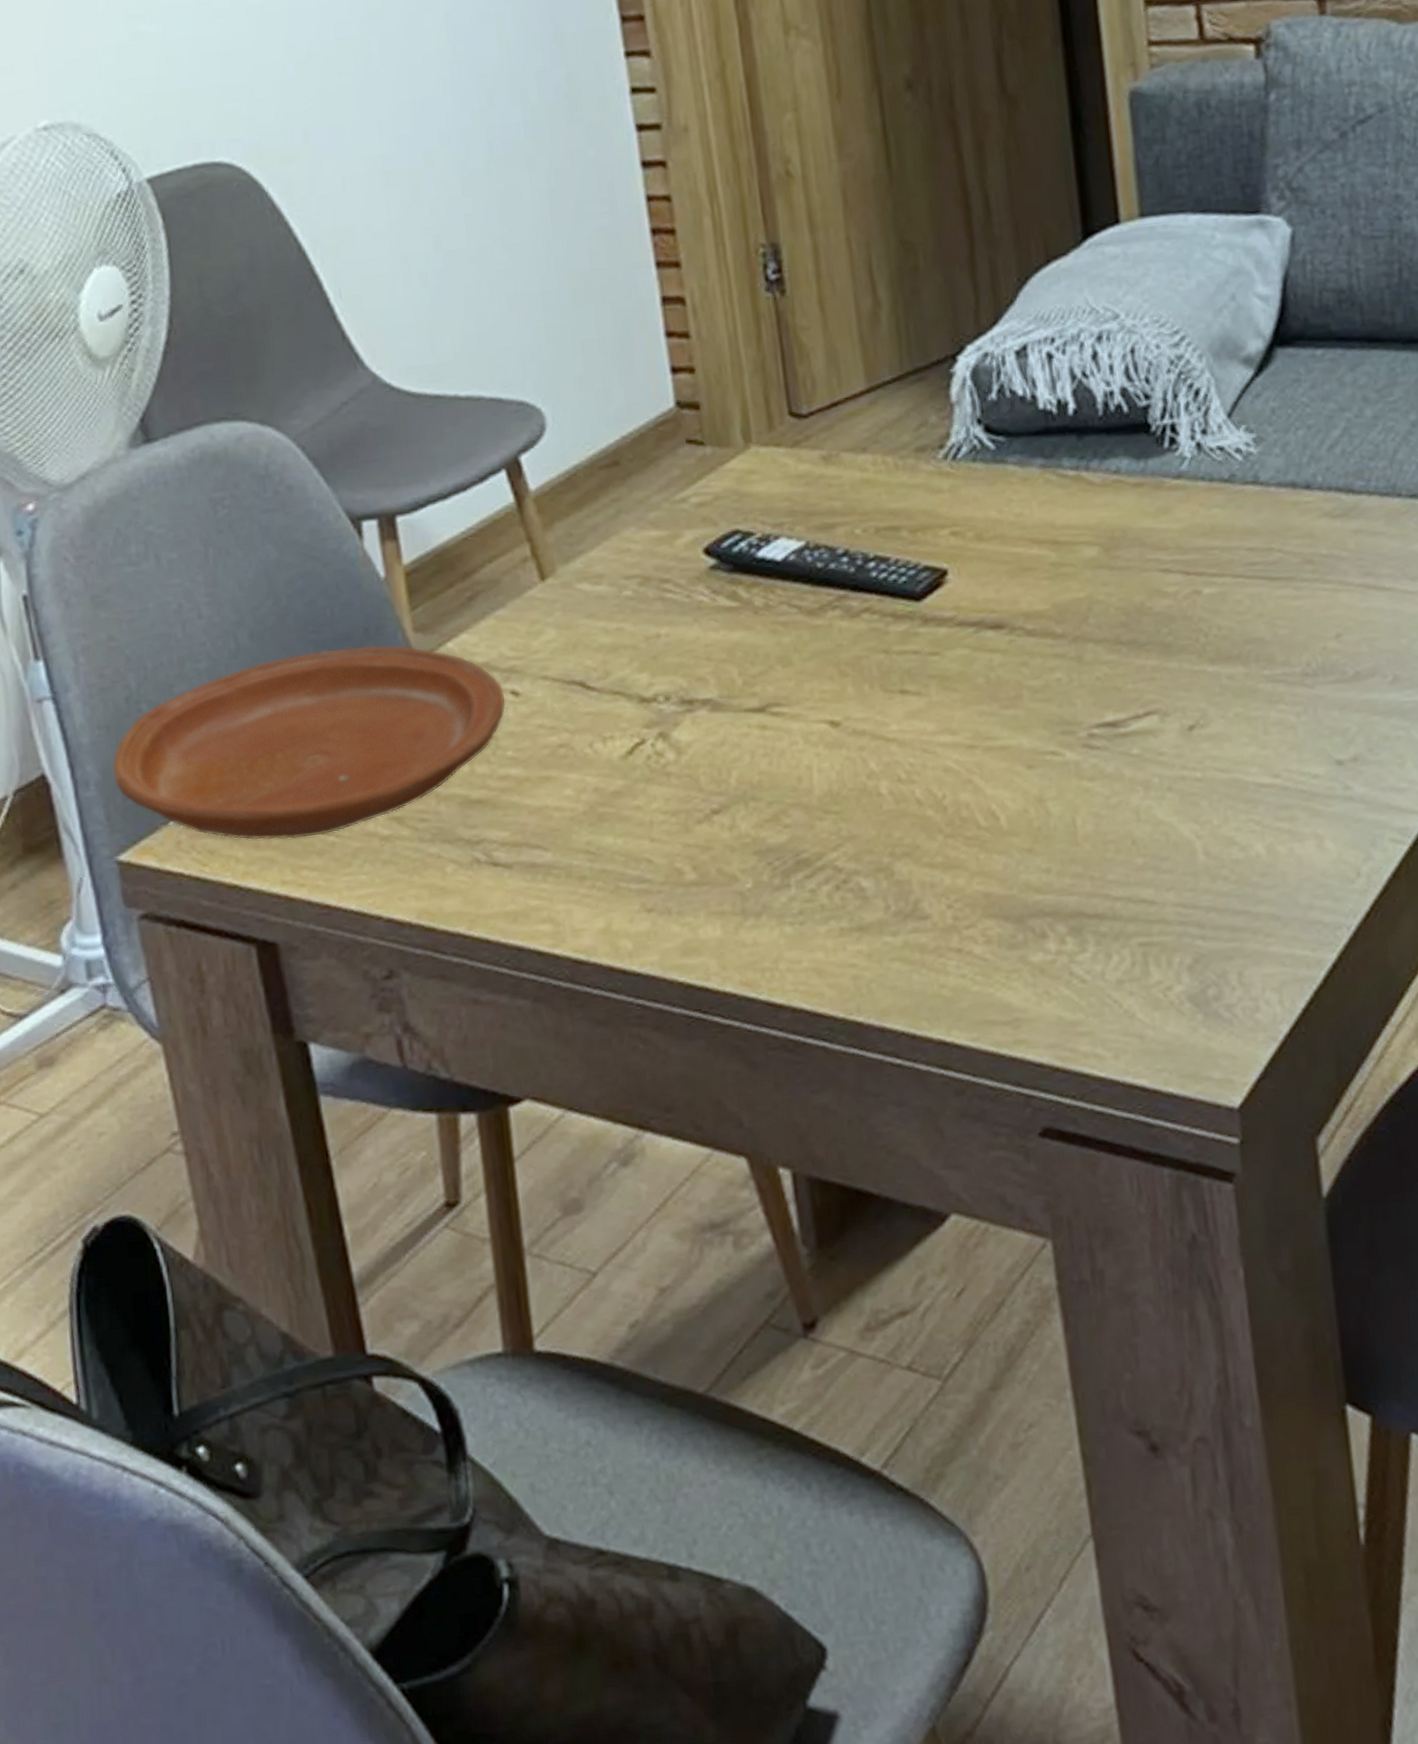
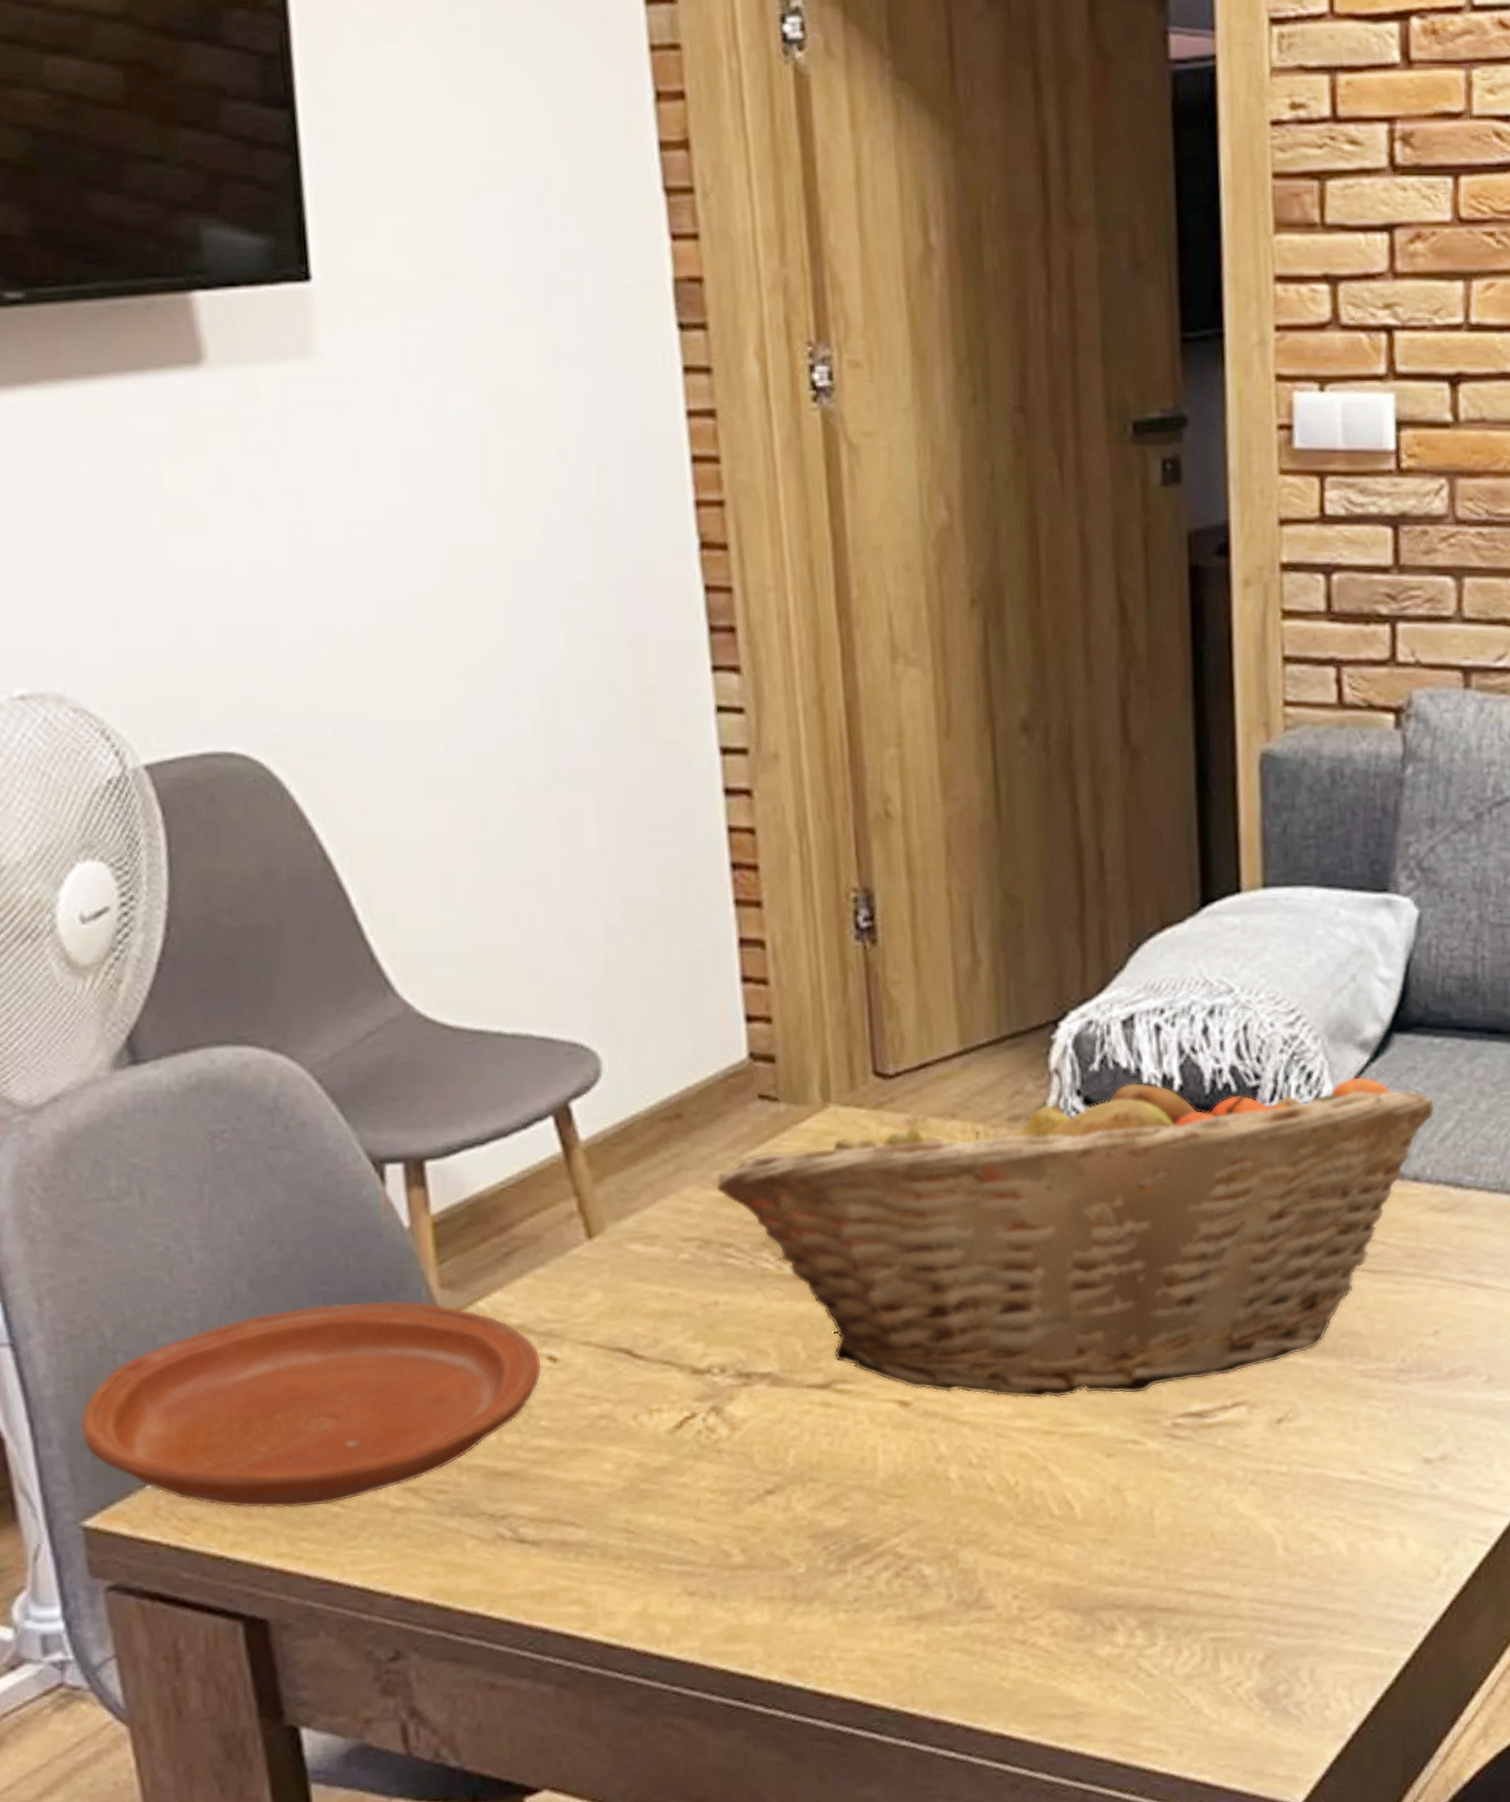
fruit basket: none [652,391,1322,715] -> present [716,1065,1435,1399]

